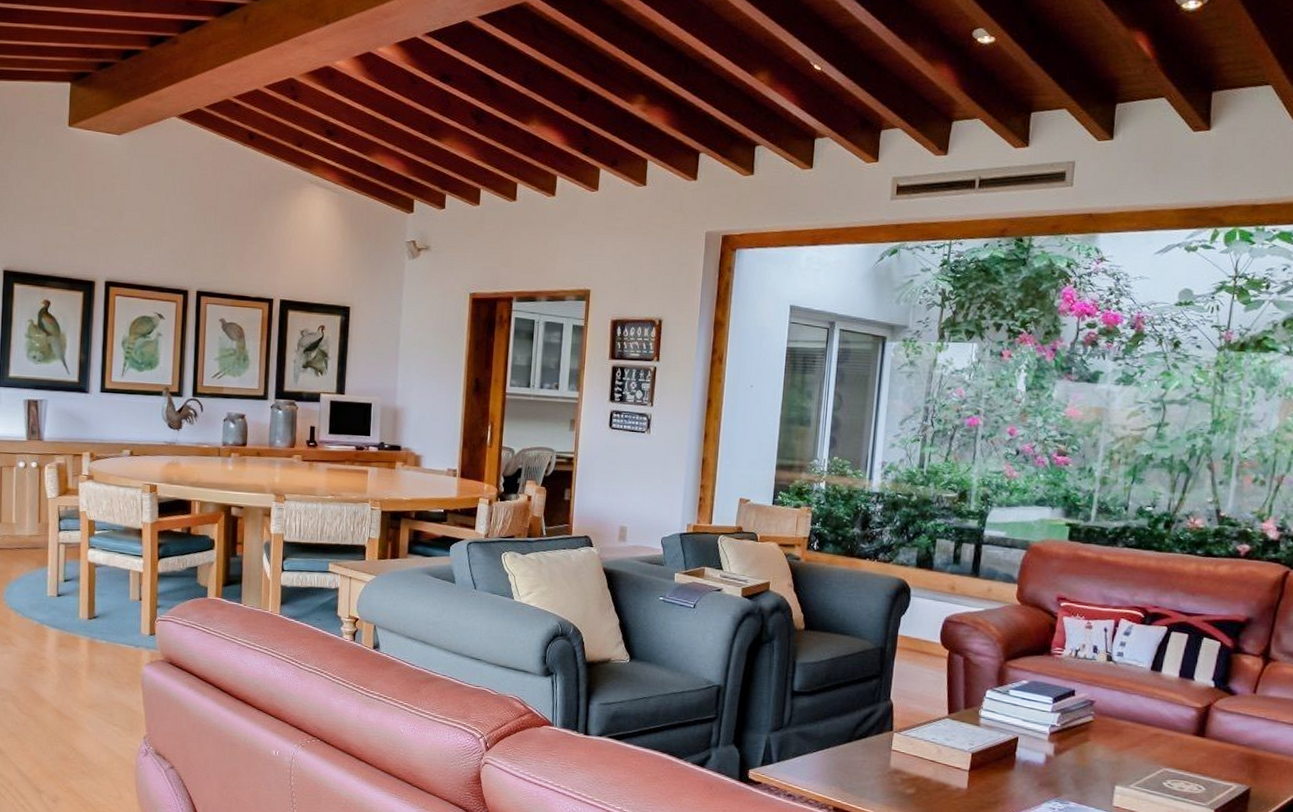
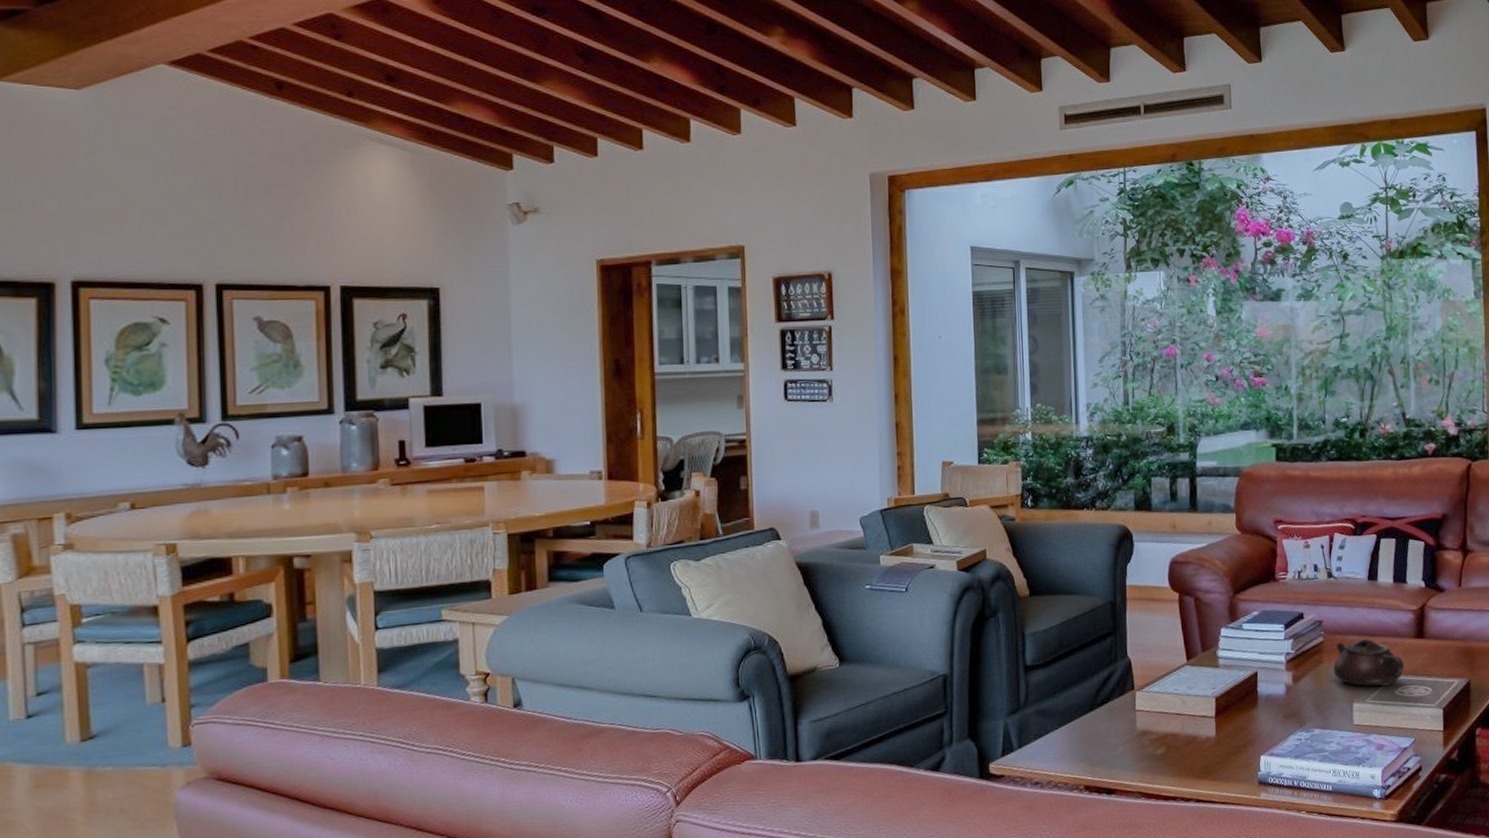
teapot: none [1099,724,1178,776] -> present [1333,638,1404,686]

